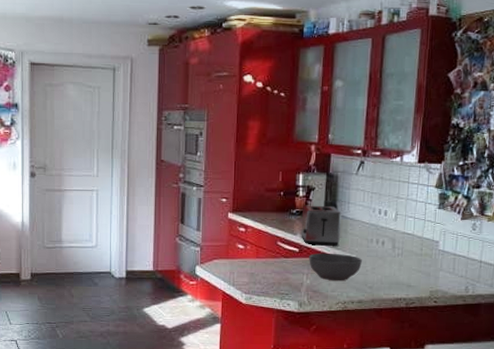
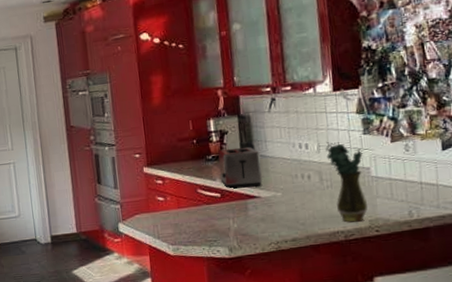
bowl: present [308,253,363,280] -> none [231,193,290,222]
vase: none [402,210,435,291] -> present [325,141,368,223]

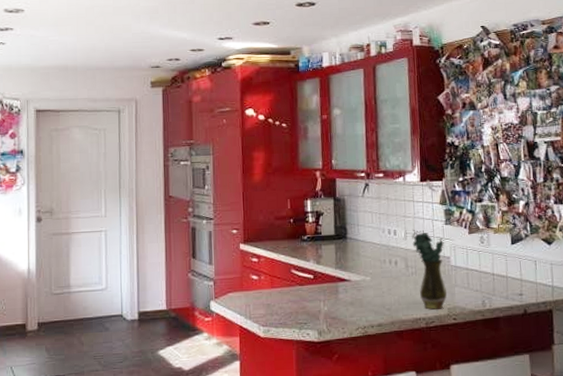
toaster: present [218,147,262,189] -> none [313,229,353,271]

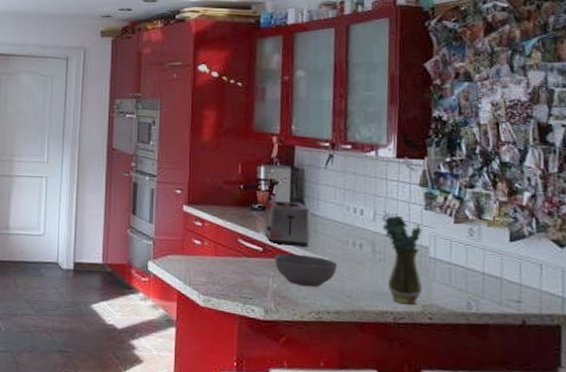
toaster: none [313,229,353,271] -> present [264,200,311,247]
bowl: none [323,277,378,305] -> present [273,253,338,287]

